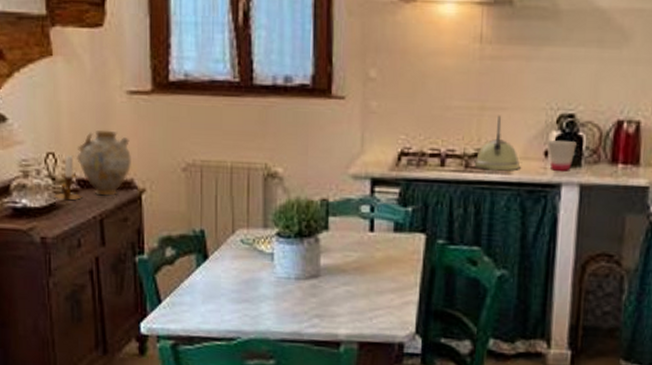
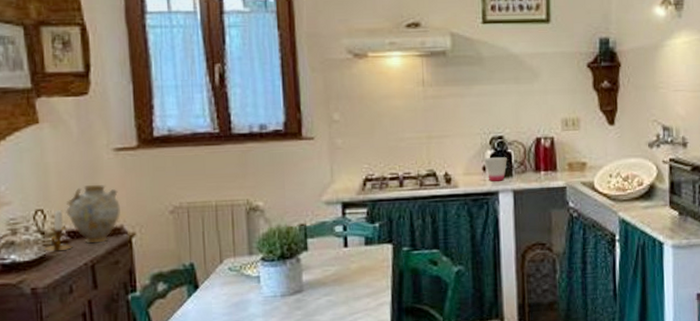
kettle: present [474,115,521,171] -> none [427,142,465,187]

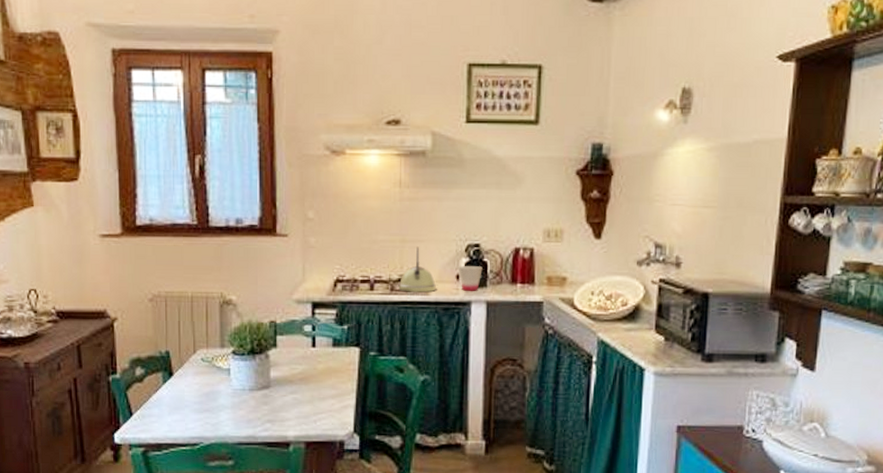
candlestick: present [44,210,73,252] -> none [36,291,61,330]
ceramic jug: present [66,184,120,244] -> none [56,268,104,325]
kettle: none [427,142,465,187] -> present [398,246,437,293]

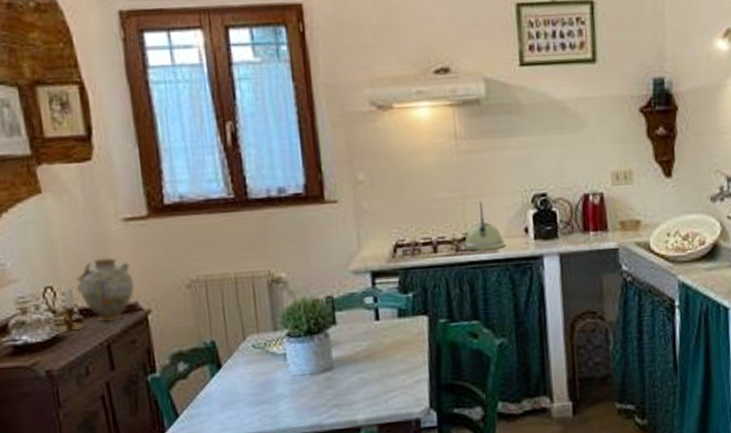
candlestick: none [36,291,61,330] -> present [56,286,86,331]
ceramic jug: none [56,268,104,325] -> present [76,257,134,322]
cup: present [458,266,483,292] -> none [525,217,552,245]

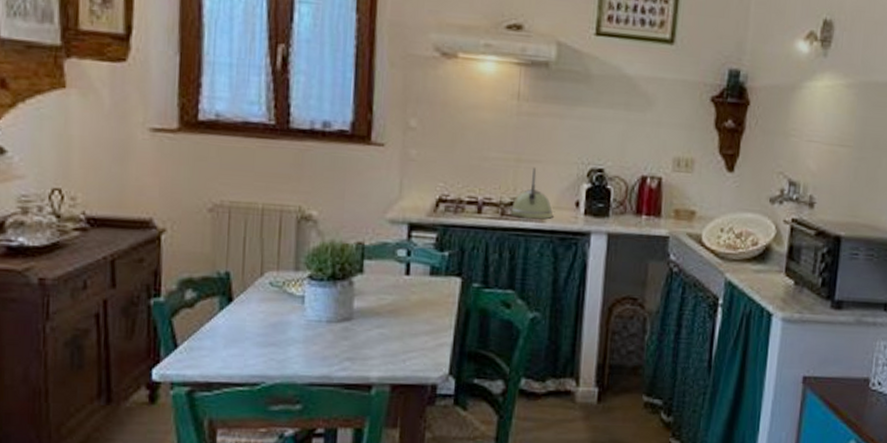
candlestick: present [56,286,86,331] -> none [58,192,92,240]
ceramic jug: present [76,257,134,322] -> none [87,166,151,236]

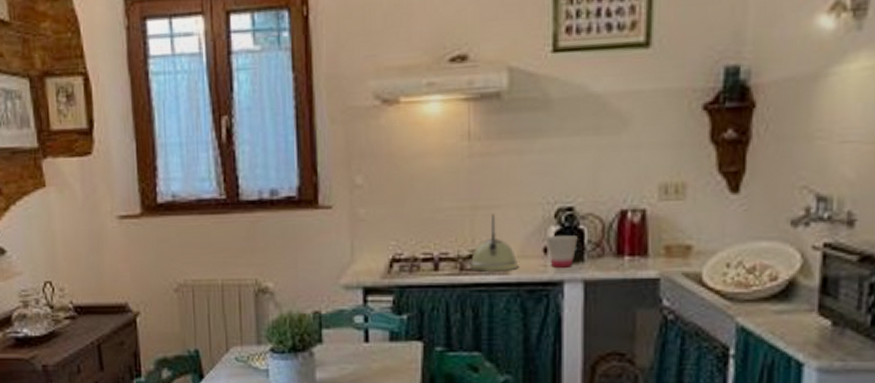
cup: none [578,192,605,222] -> present [545,235,578,269]

